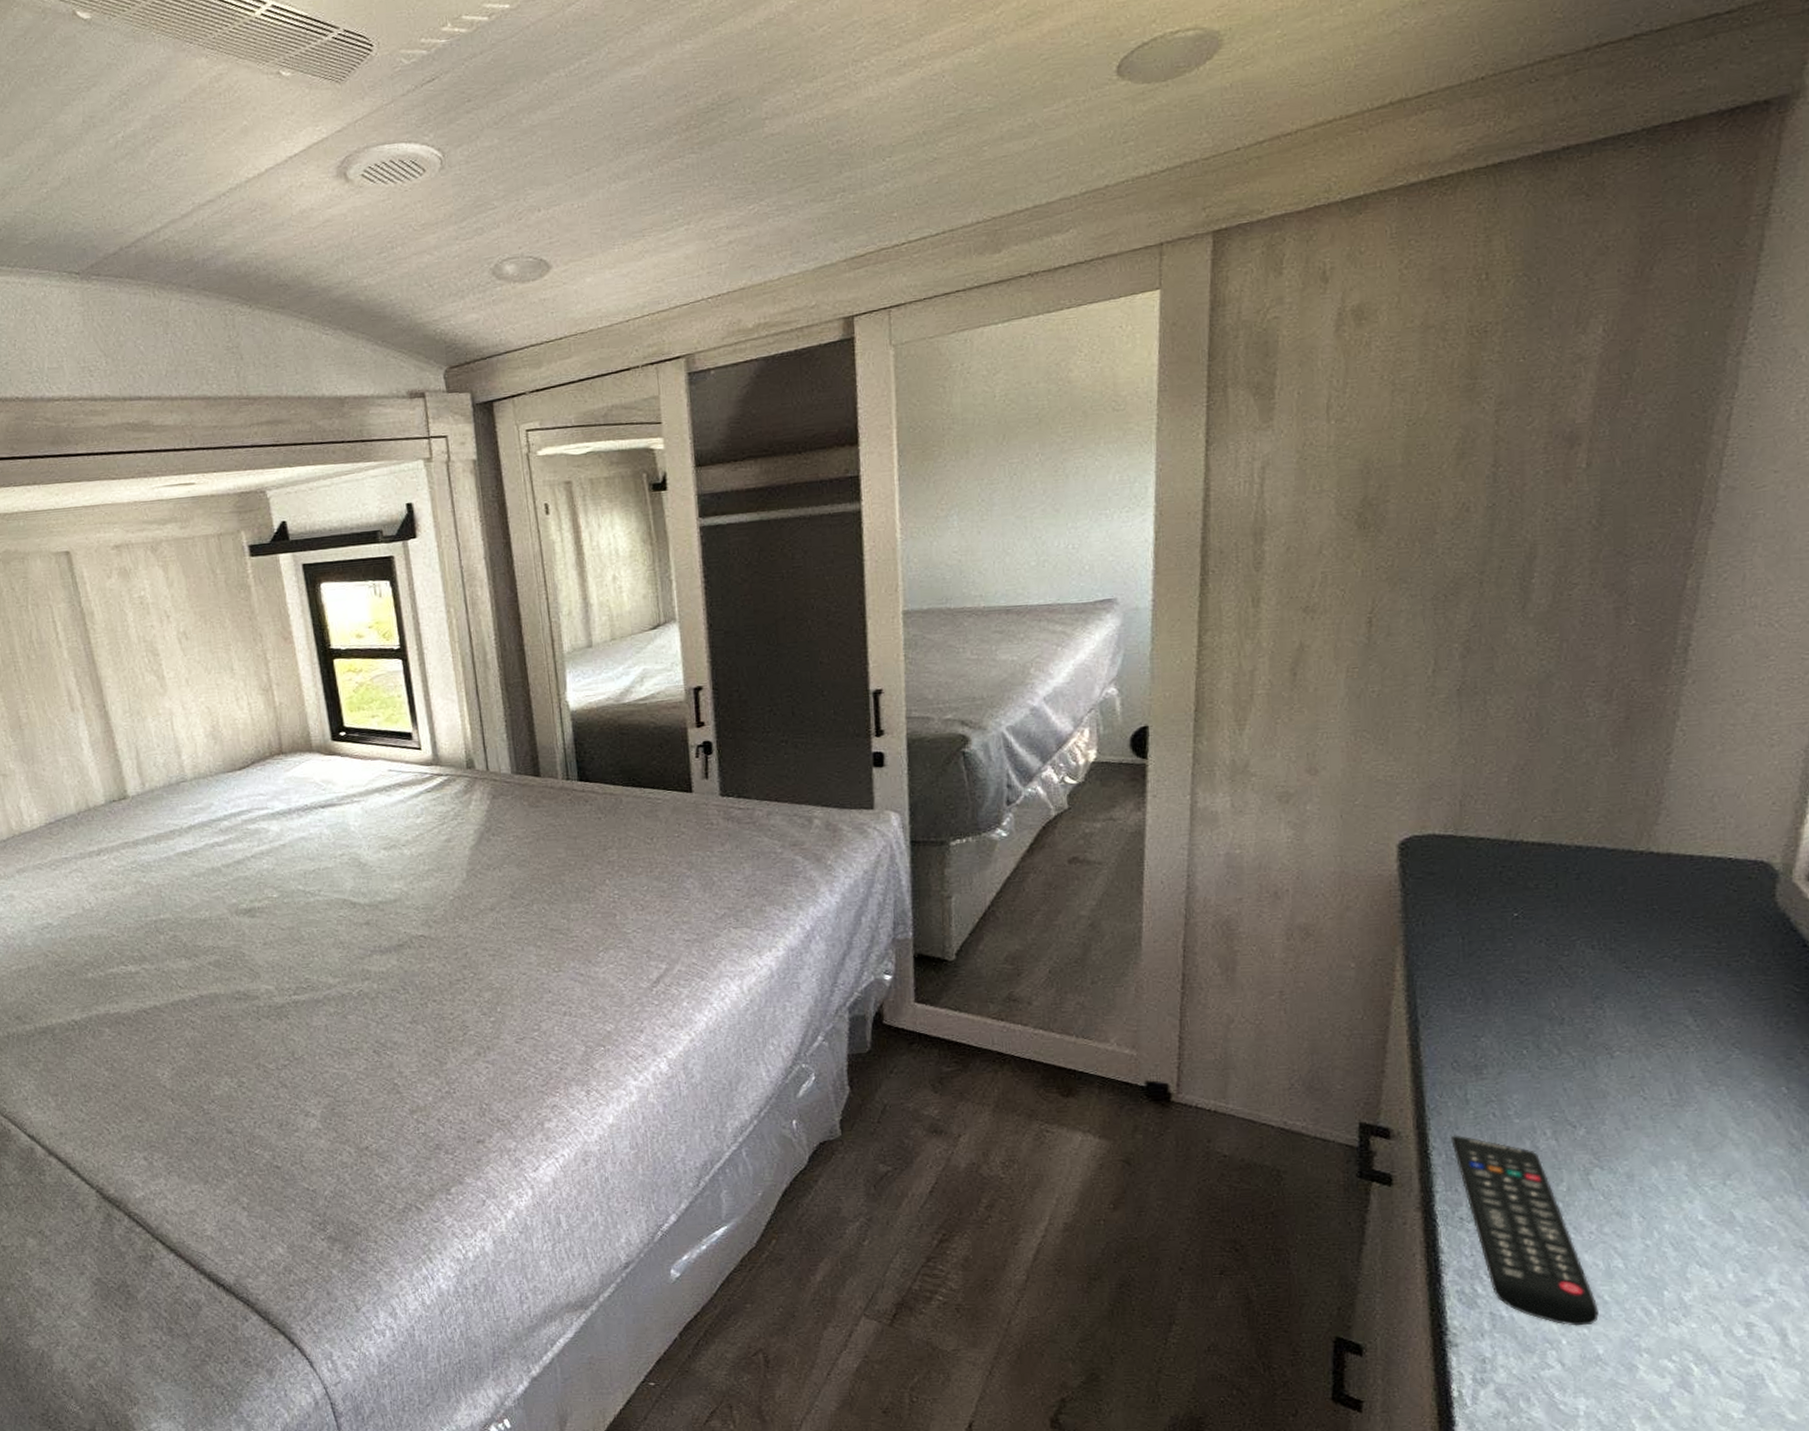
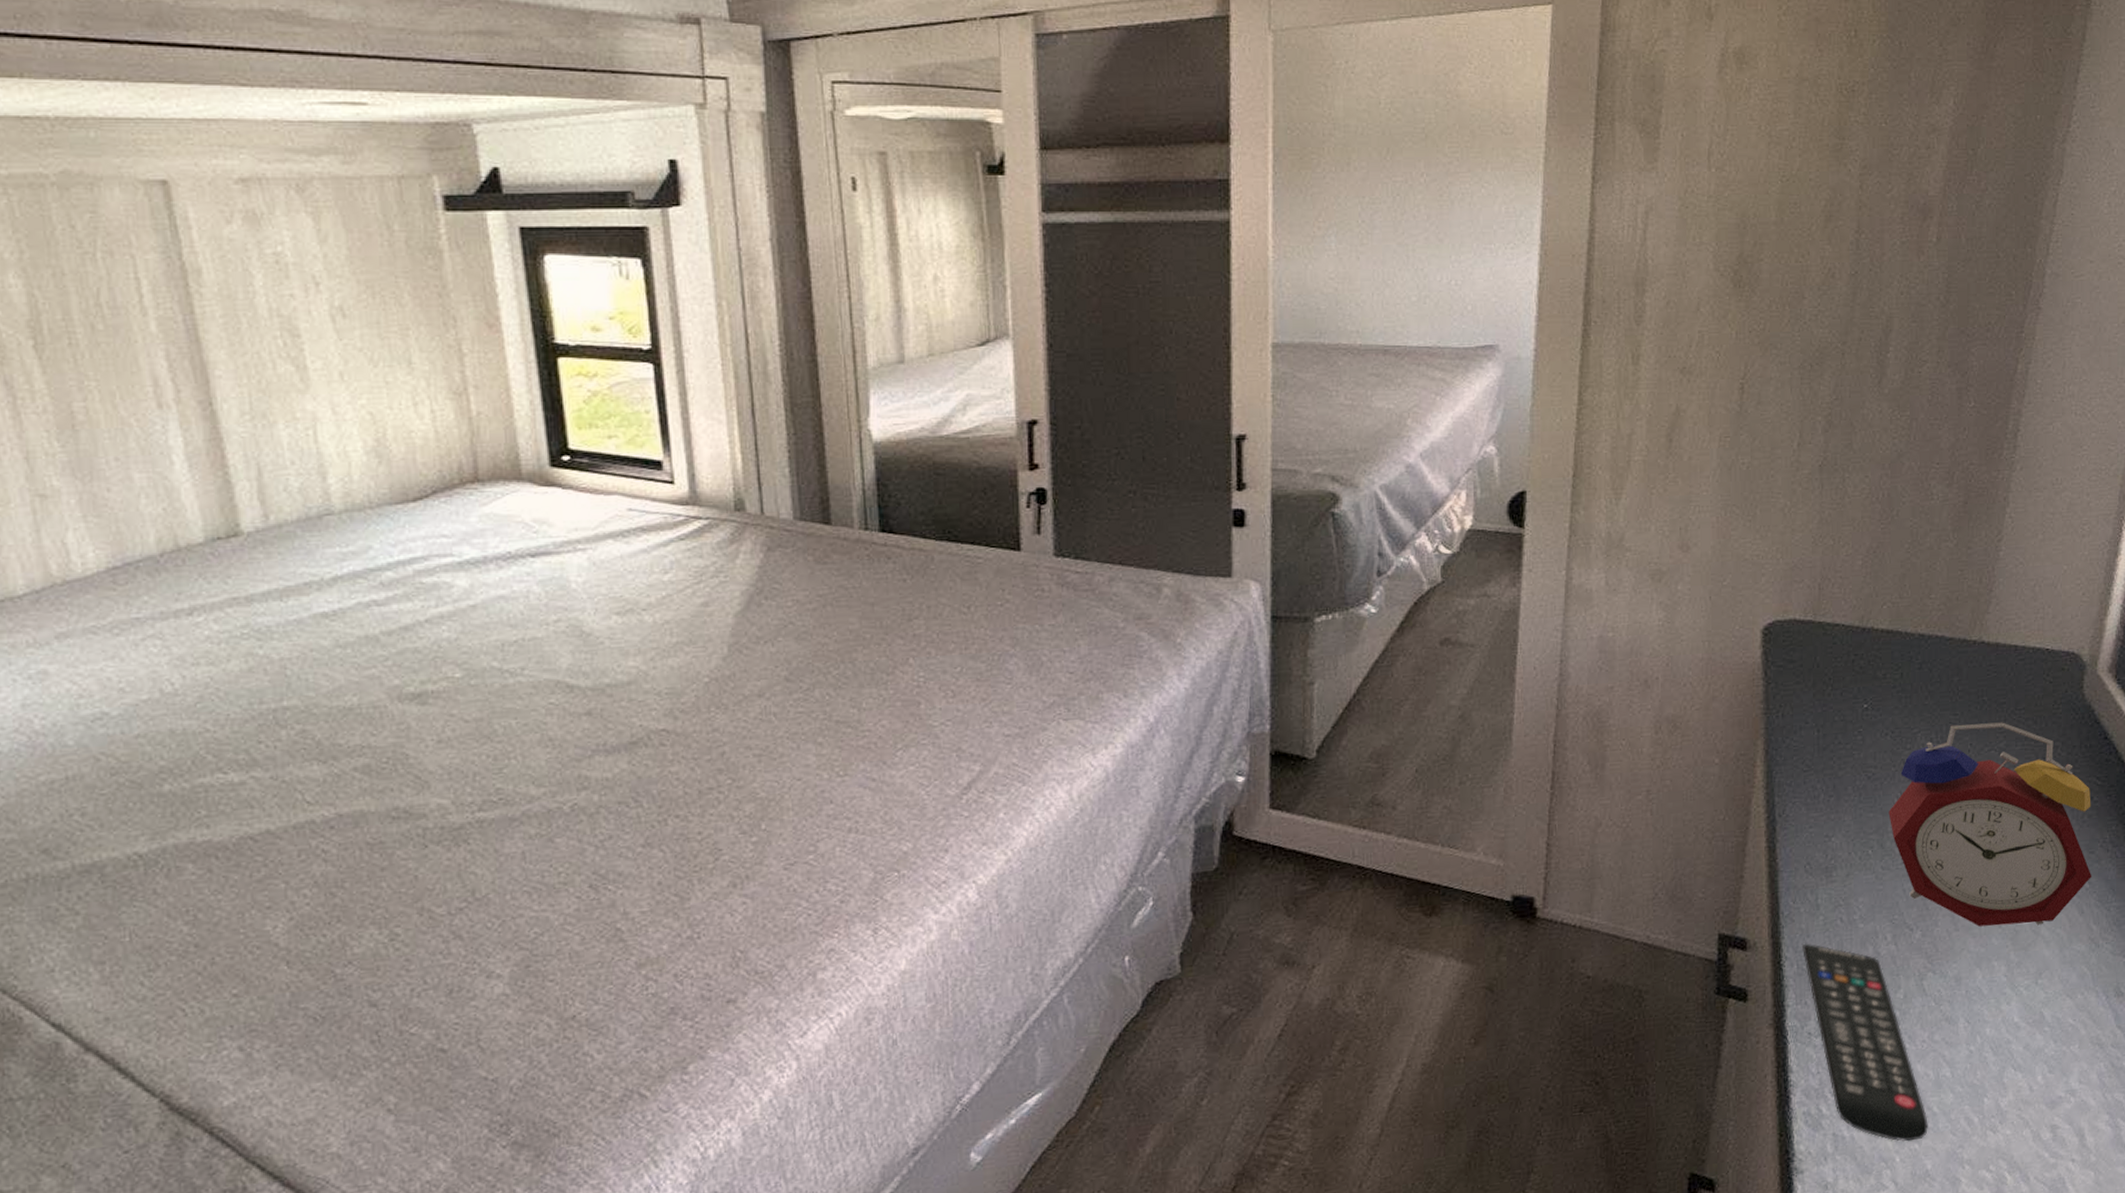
alarm clock: none [1545,930,1791,1128] -> present [1888,722,2092,927]

